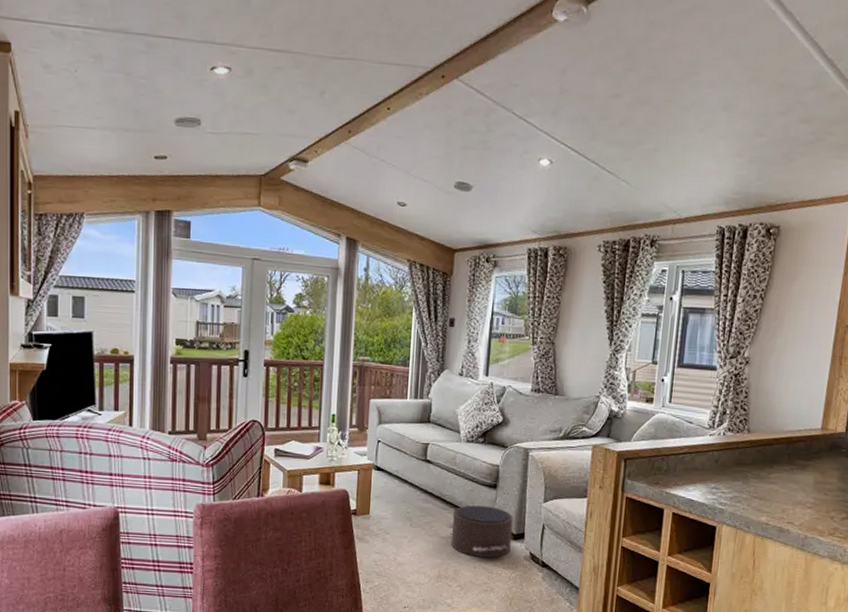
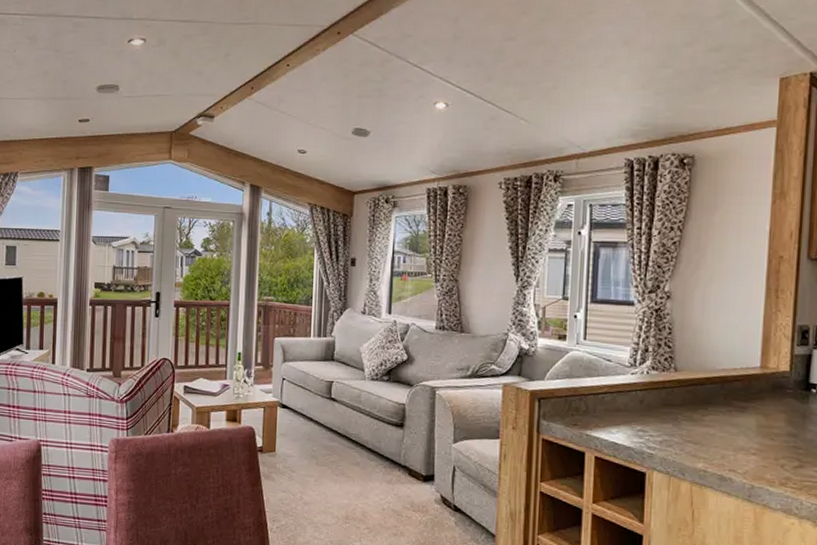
pouf: present [446,505,513,558] -> none [353,444,422,500]

